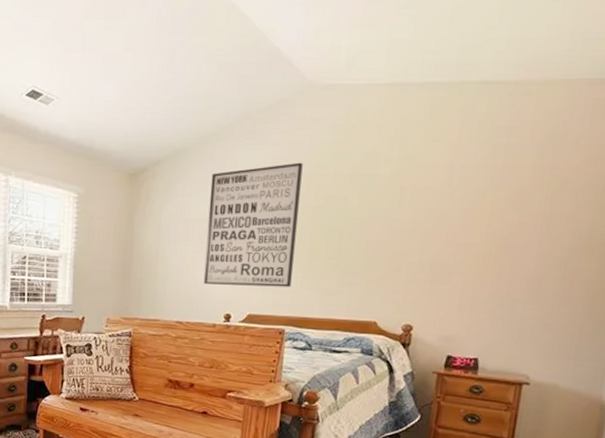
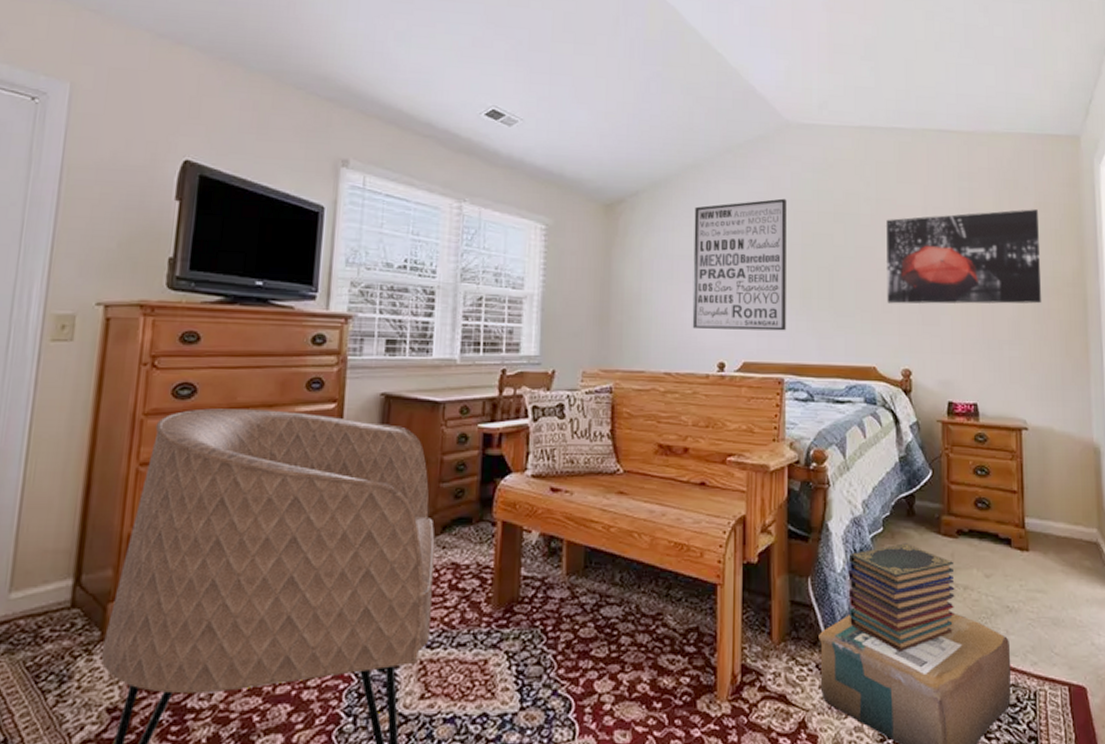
wall art: none [396,164,586,264] -> present [886,209,1041,304]

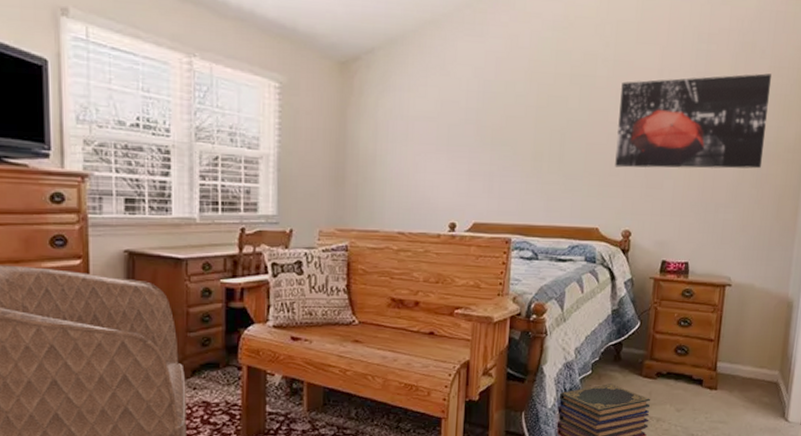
wall art: present [692,198,787,331] -> none [425,58,524,193]

